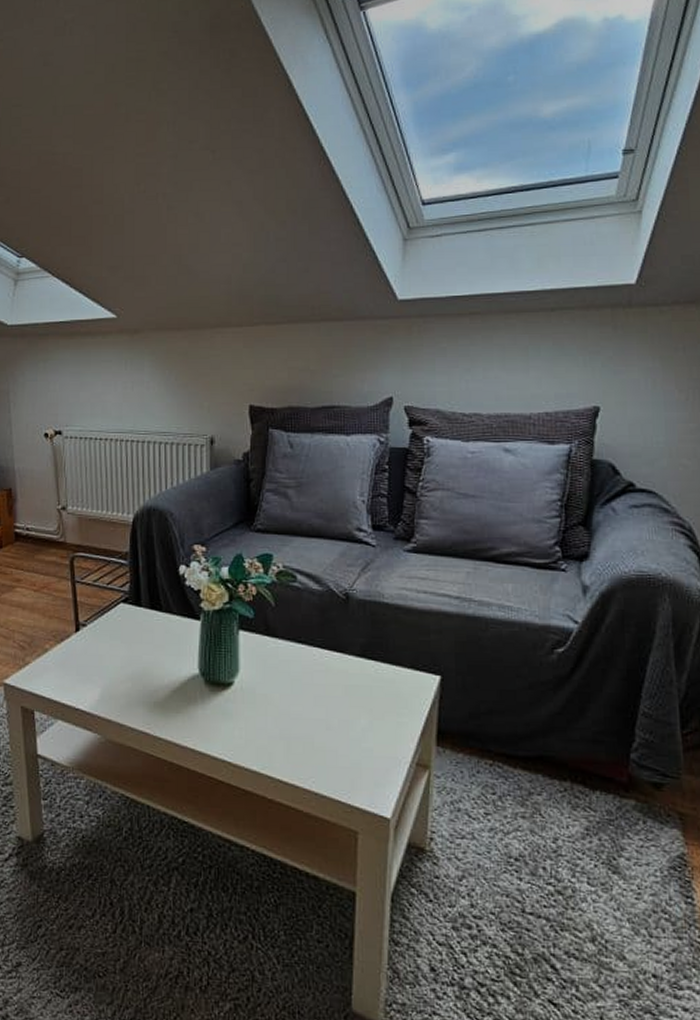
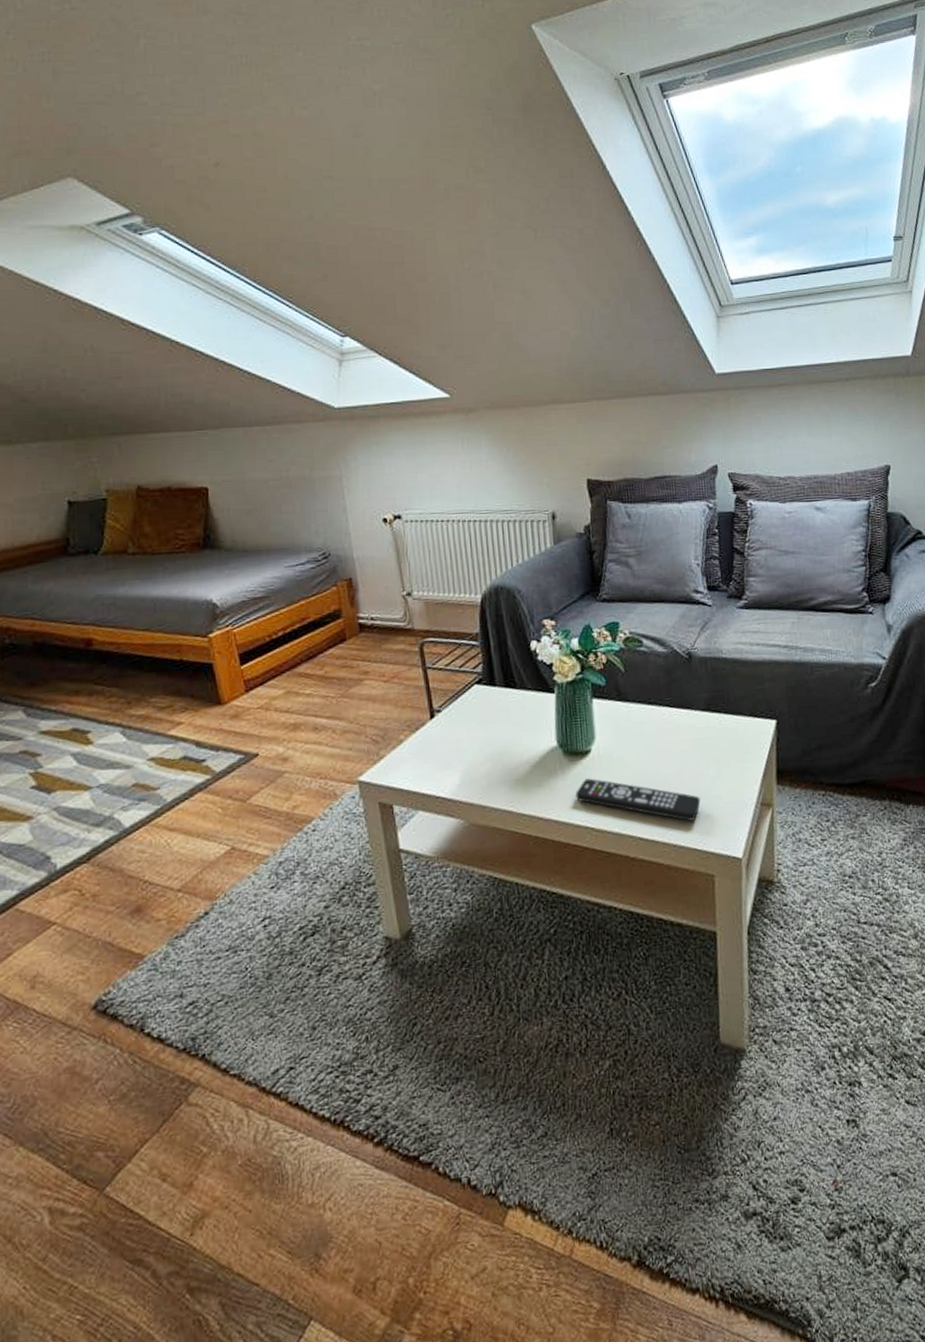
remote control: none [214,711,348,771] -> present [575,778,701,821]

